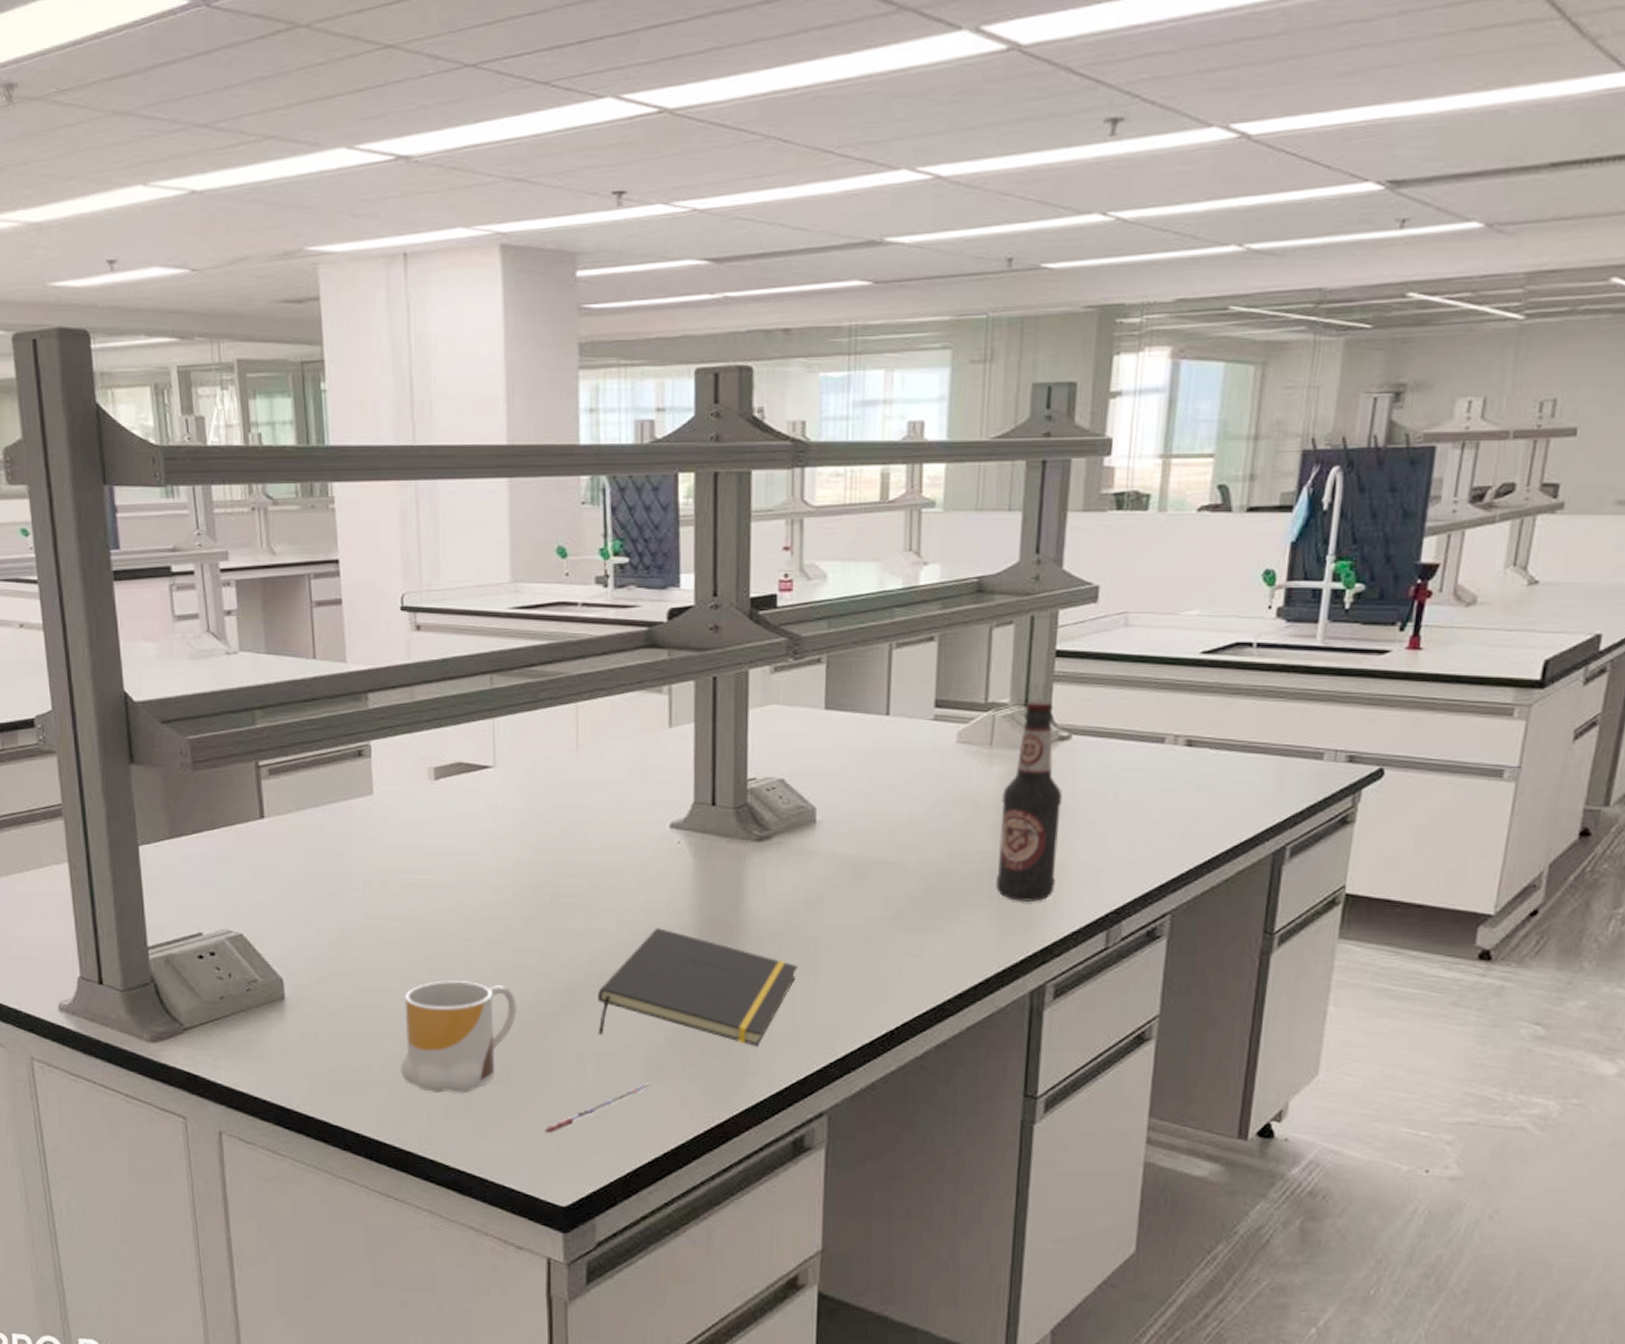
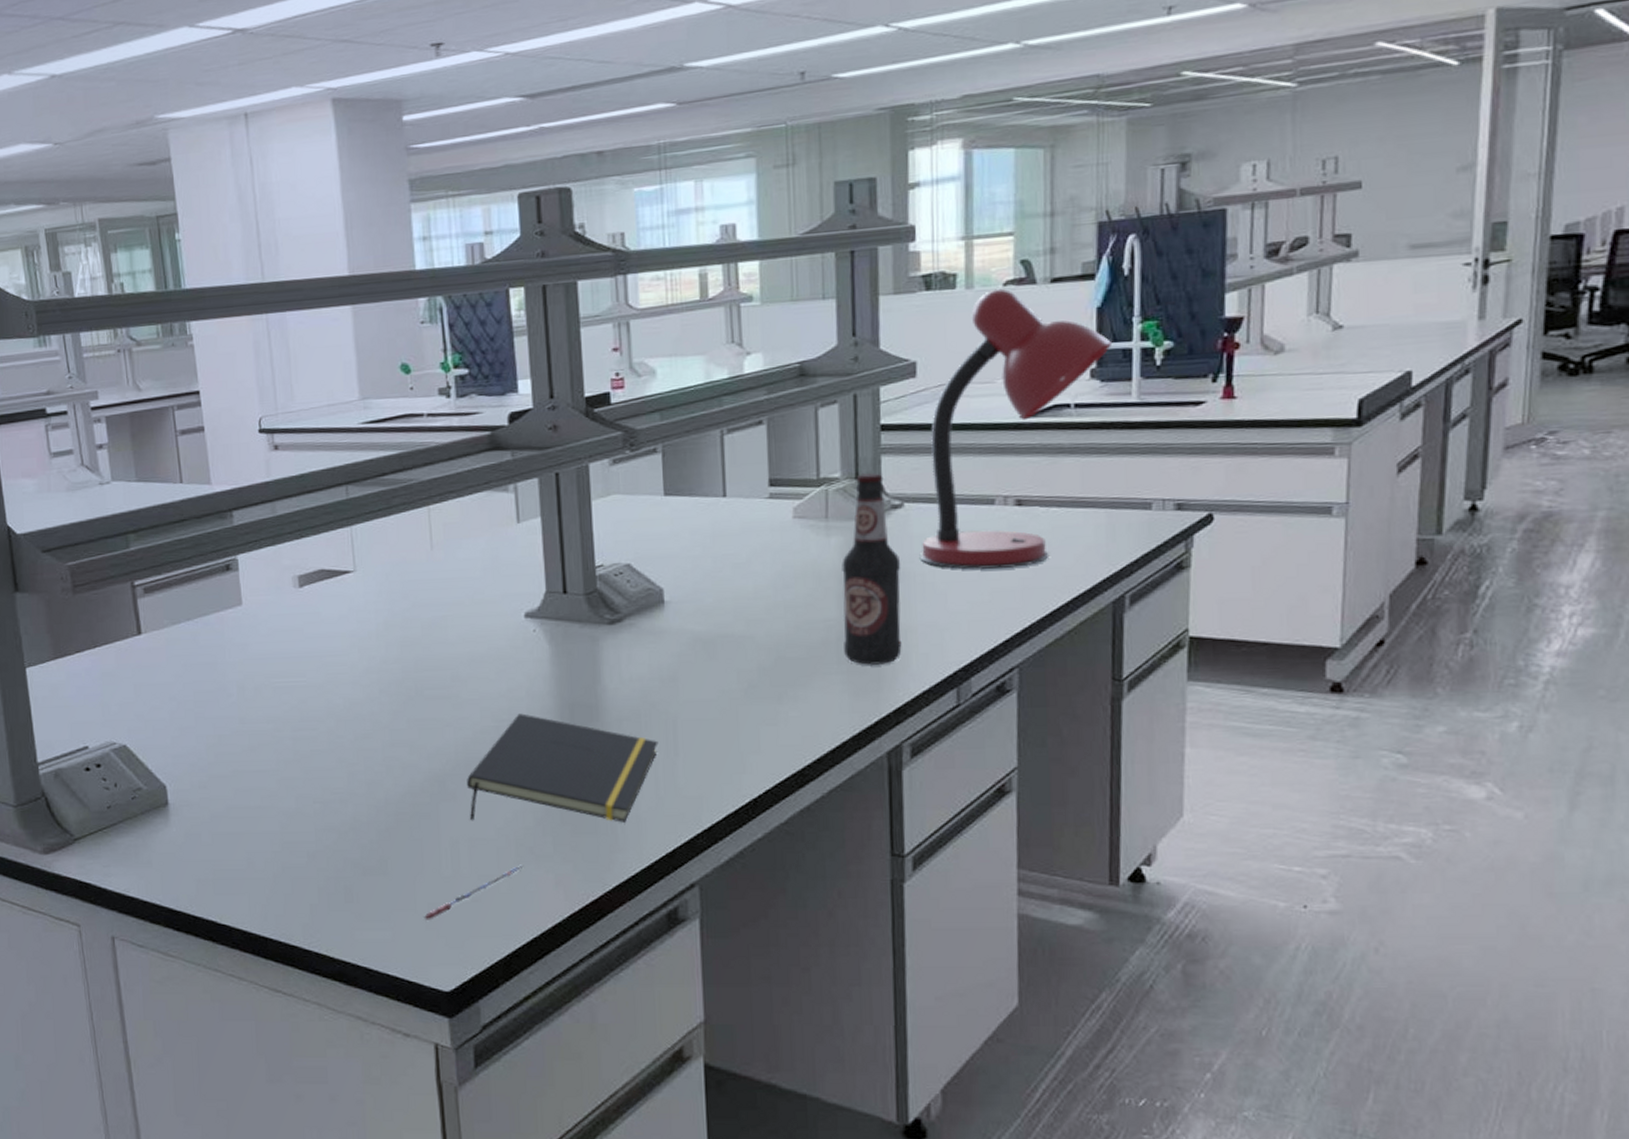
mug: present [400,980,518,1093] -> none [281,776,391,886]
desk lamp: none [1082,514,1303,810] -> present [919,288,1113,569]

